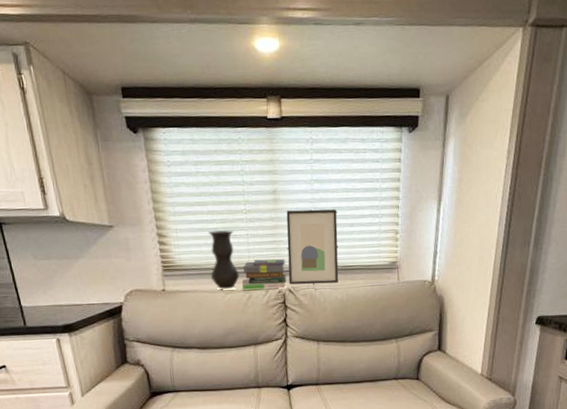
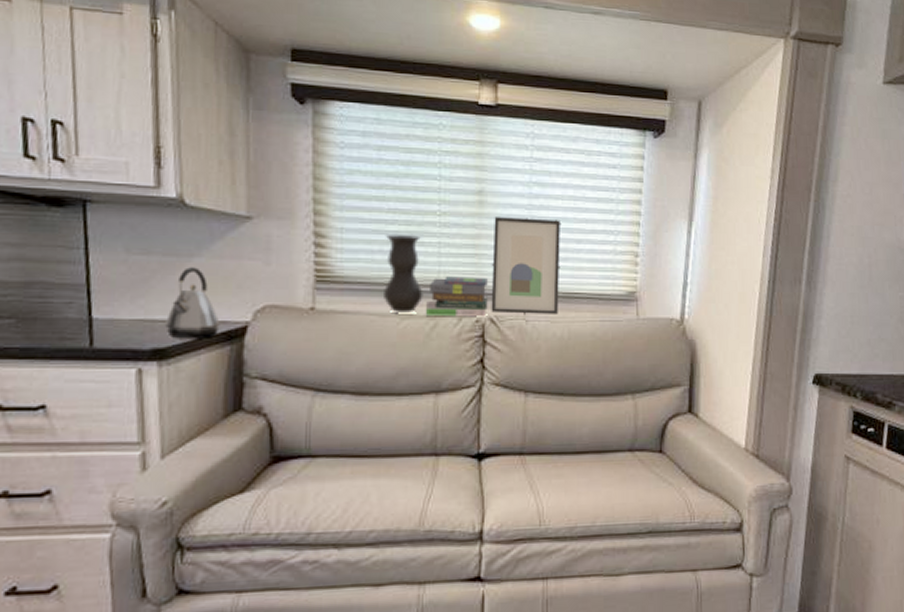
kettle: none [68,266,104,318] -> present [165,267,220,339]

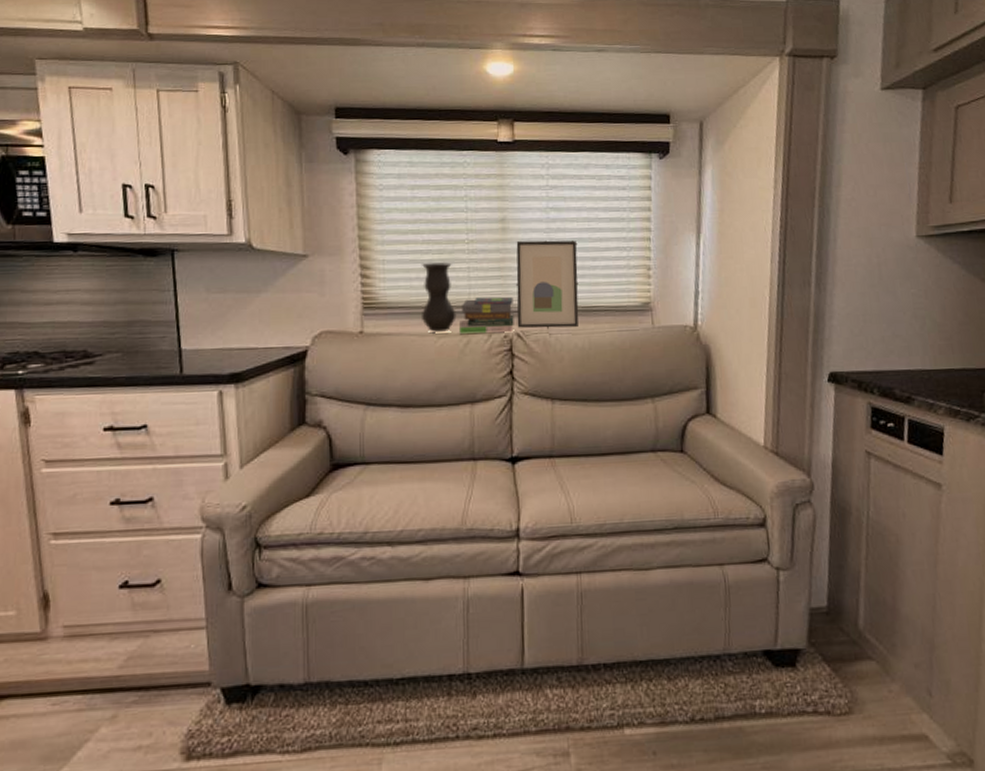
kettle: present [165,267,220,339] -> none [240,301,285,364]

